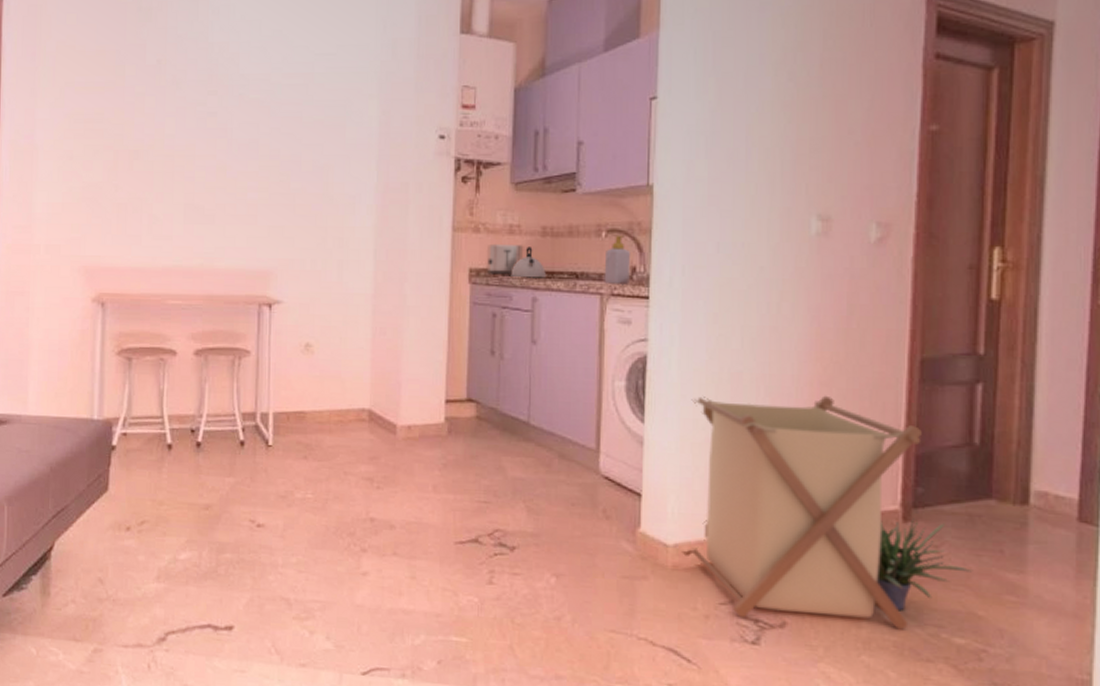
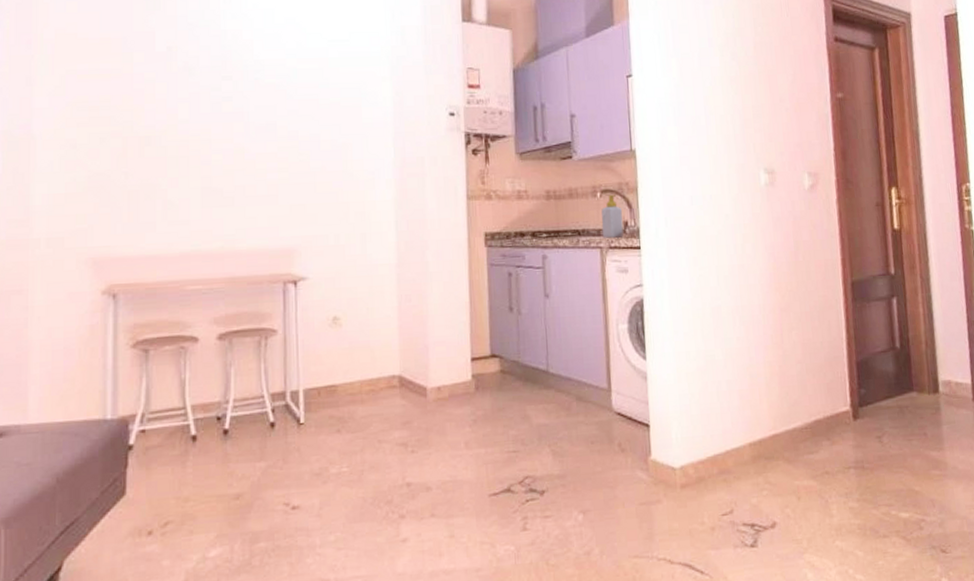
toaster: present [486,243,524,275] -> none [498,208,532,237]
kettle: present [510,247,546,278] -> none [521,209,553,238]
laundry basket: present [682,395,922,630] -> none [682,319,867,525]
potted plant: present [876,518,973,610] -> none [837,416,908,496]

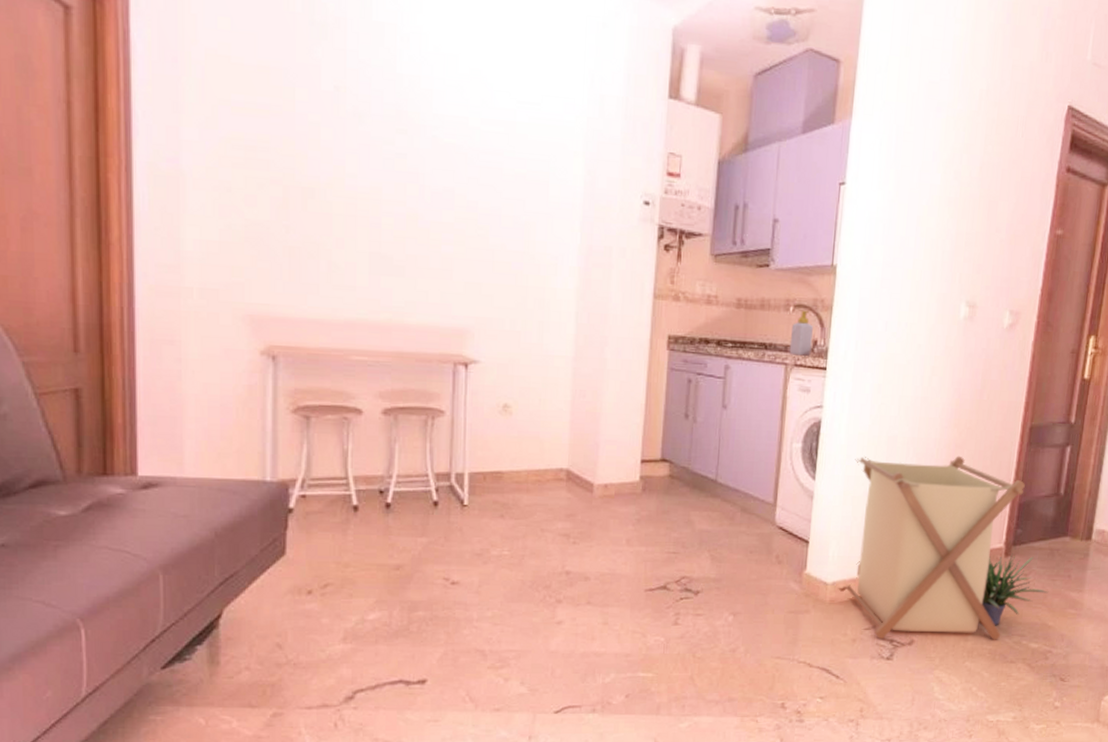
laundry basket: none [682,319,867,525] -> present [838,455,1025,640]
potted plant: none [837,416,908,496] -> present [981,553,1049,625]

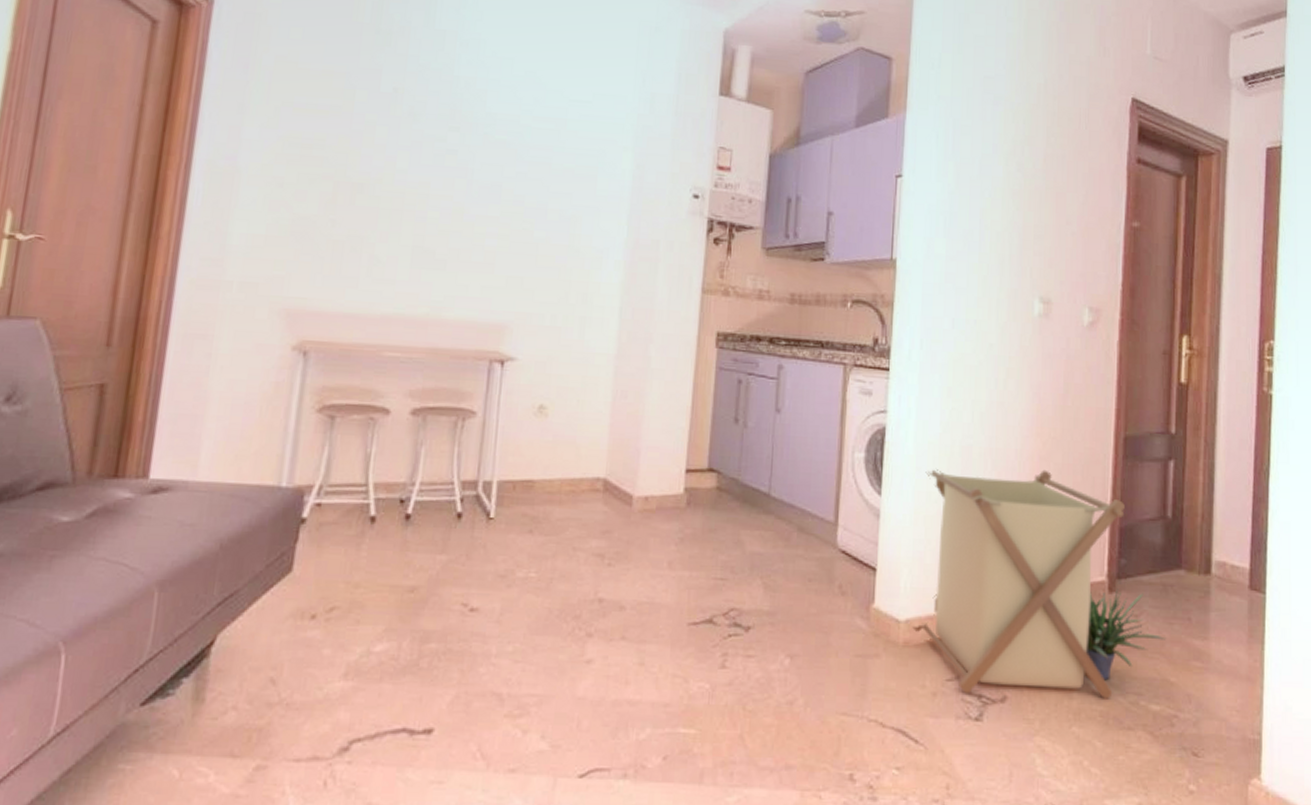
soap bottle: present [789,310,814,357] -> none [848,306,874,357]

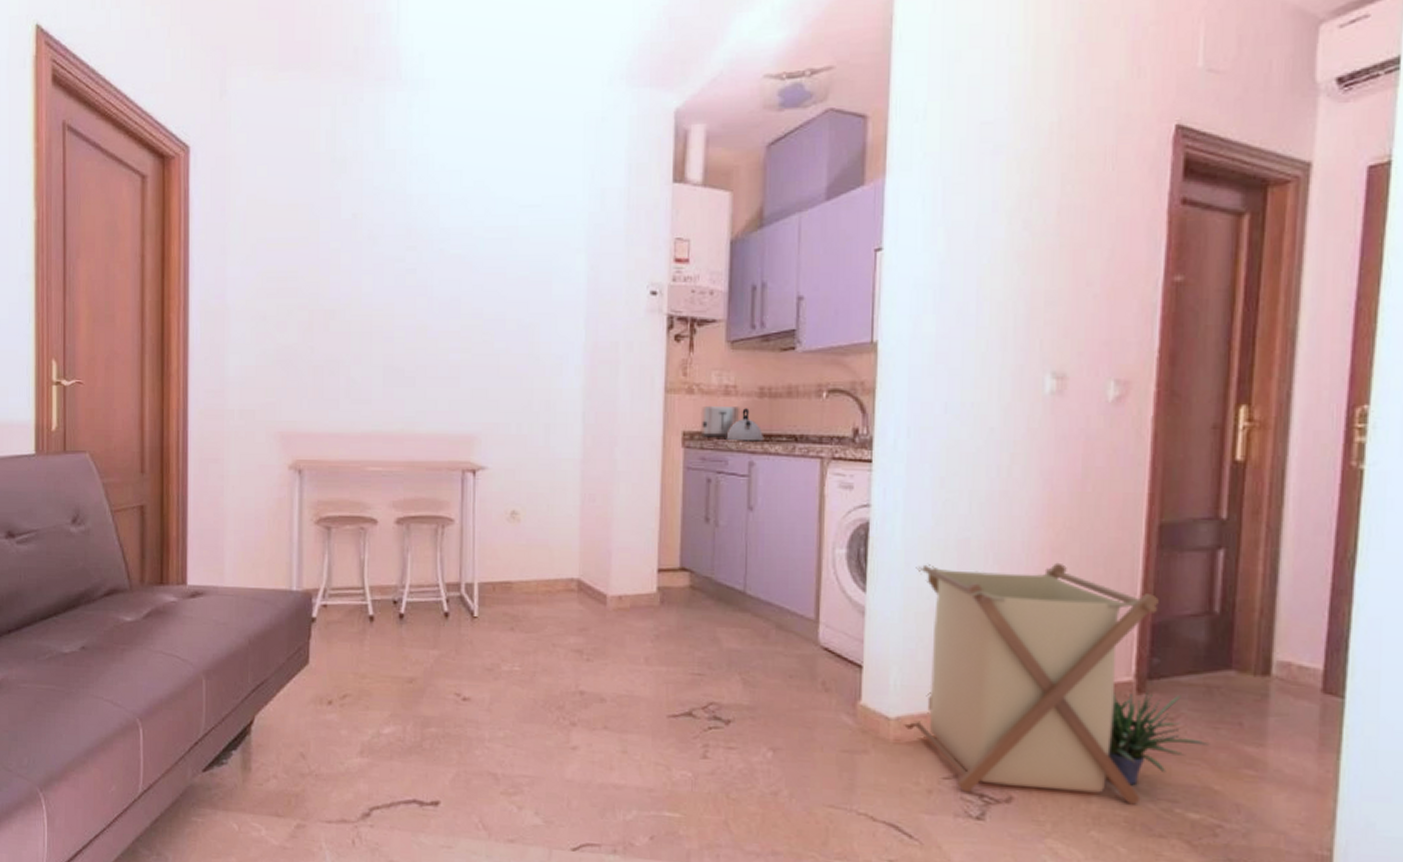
toaster: none [733,308,772,341] -> present [700,405,740,438]
kettle: none [758,313,793,346] -> present [726,408,763,442]

